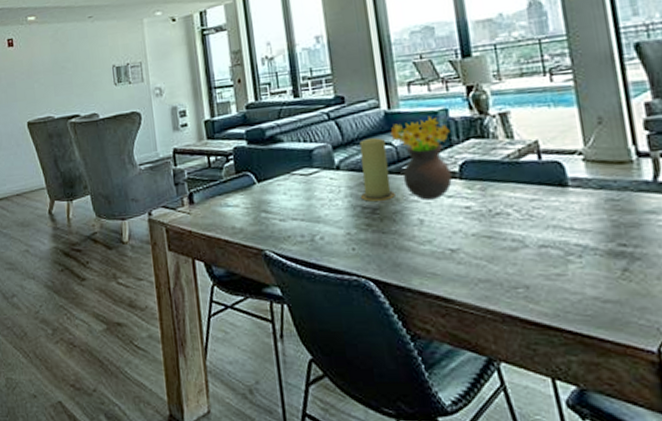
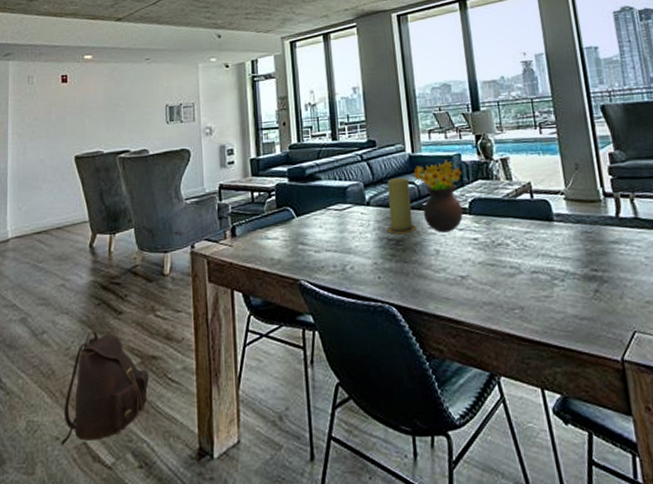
backpack: none [38,296,116,404] -> present [61,331,149,447]

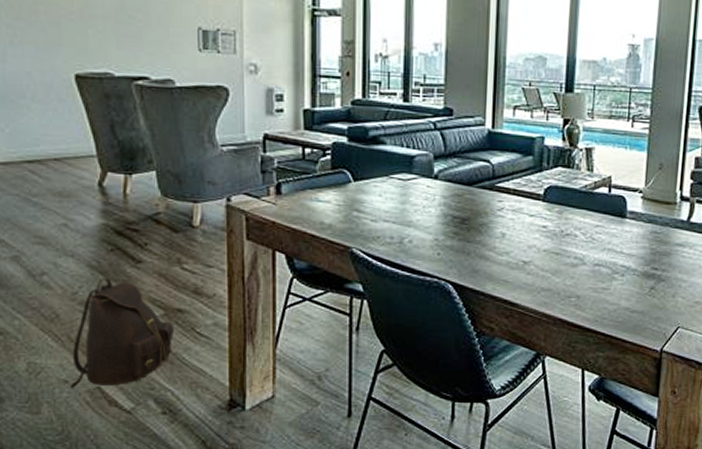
candle: present [387,177,416,234] -> none [454,153,485,213]
flower arrangement: present [413,159,463,233] -> none [490,140,543,217]

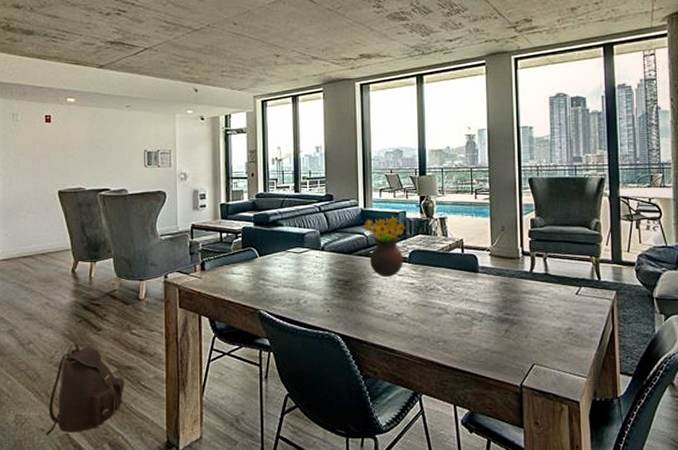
flower arrangement: none [490,140,543,217] -> present [364,215,406,277]

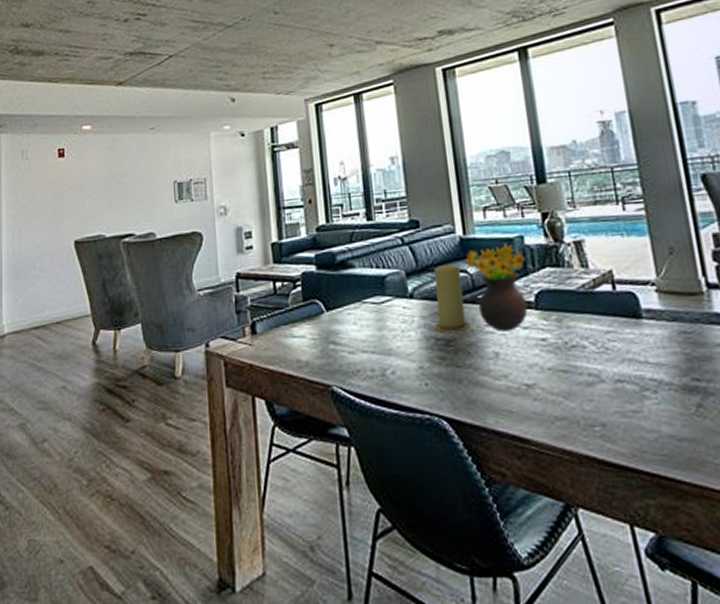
backpack: present [46,343,124,436] -> none [65,440,161,571]
candle: none [338,229,362,276] -> present [434,265,470,332]

